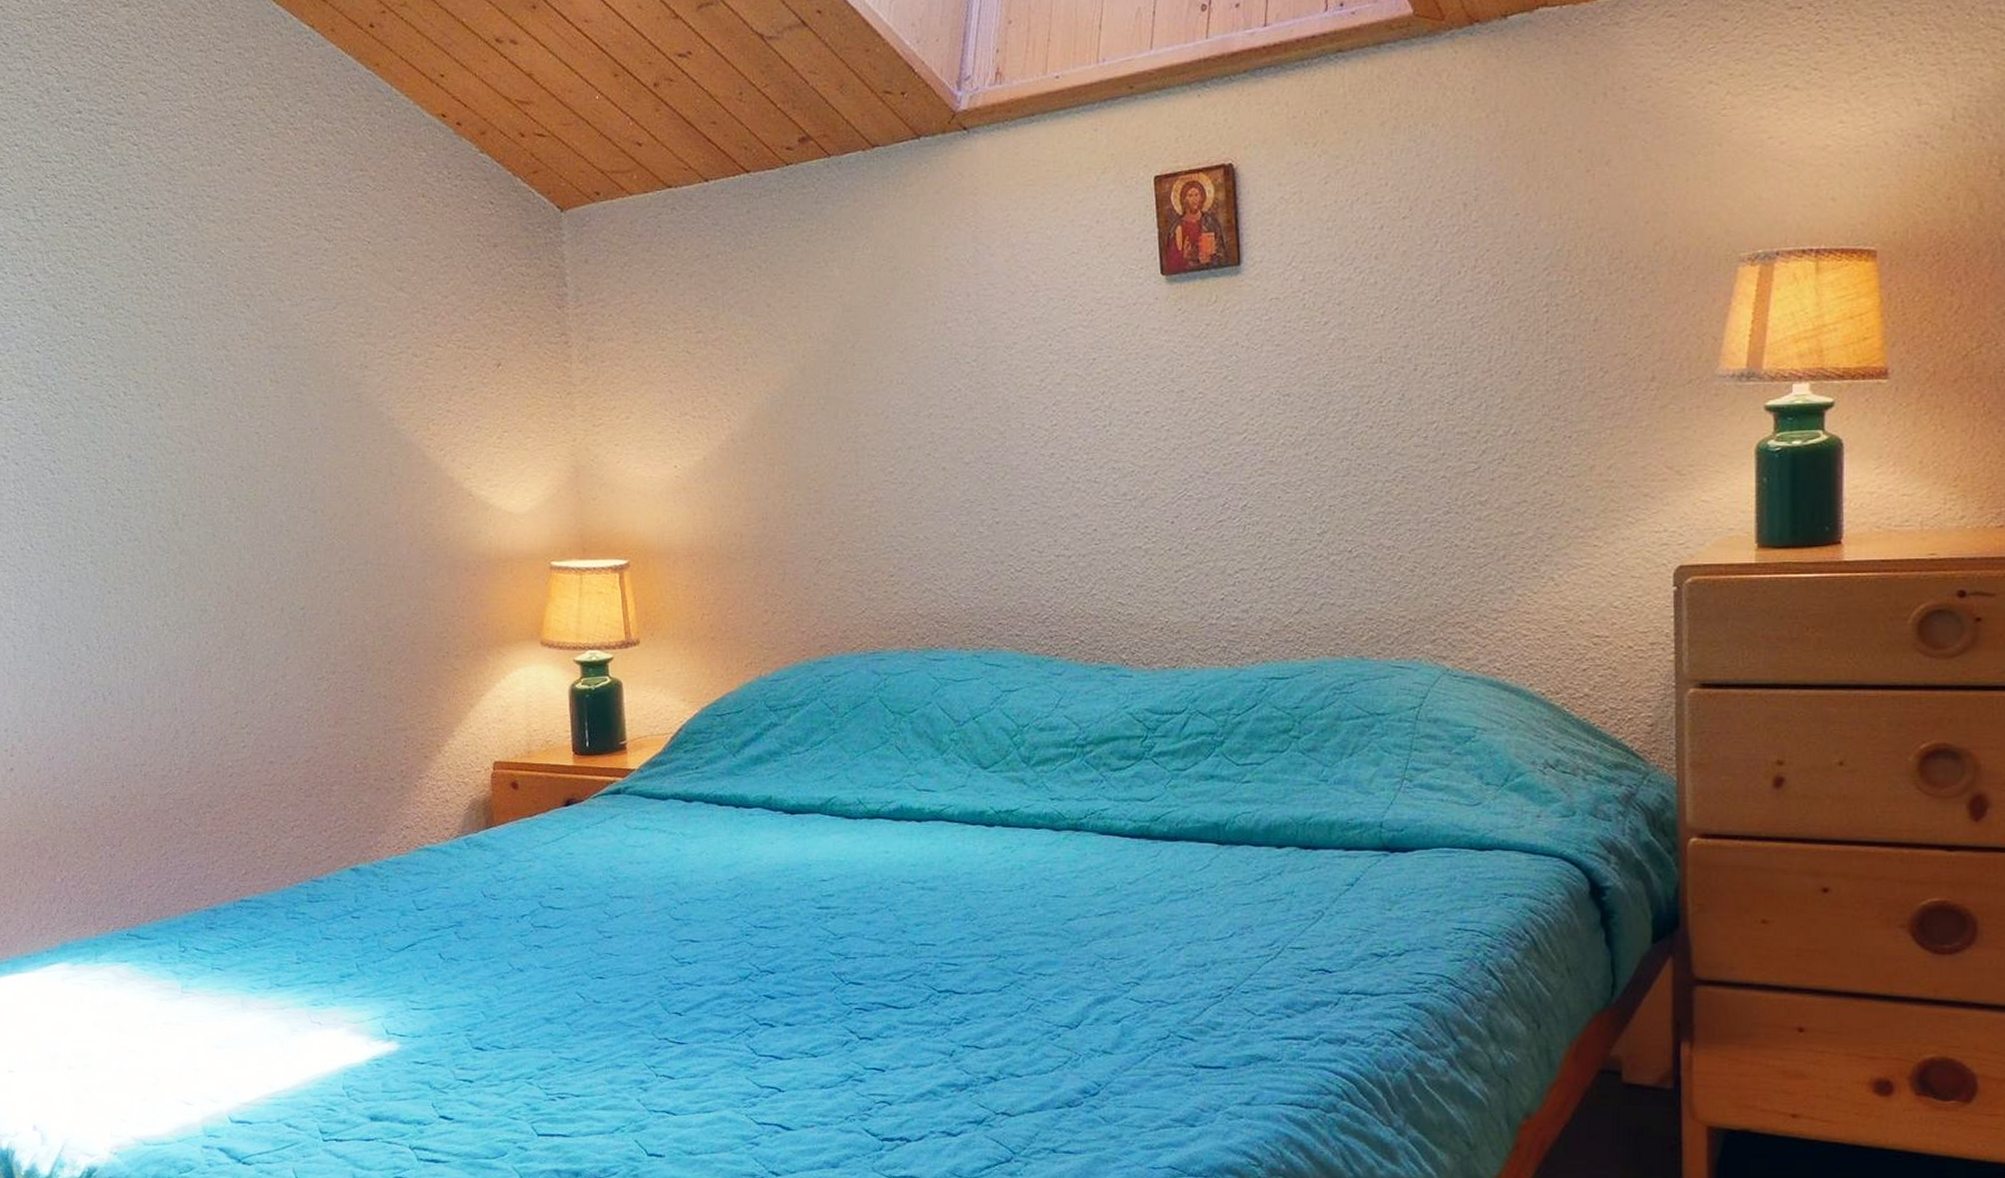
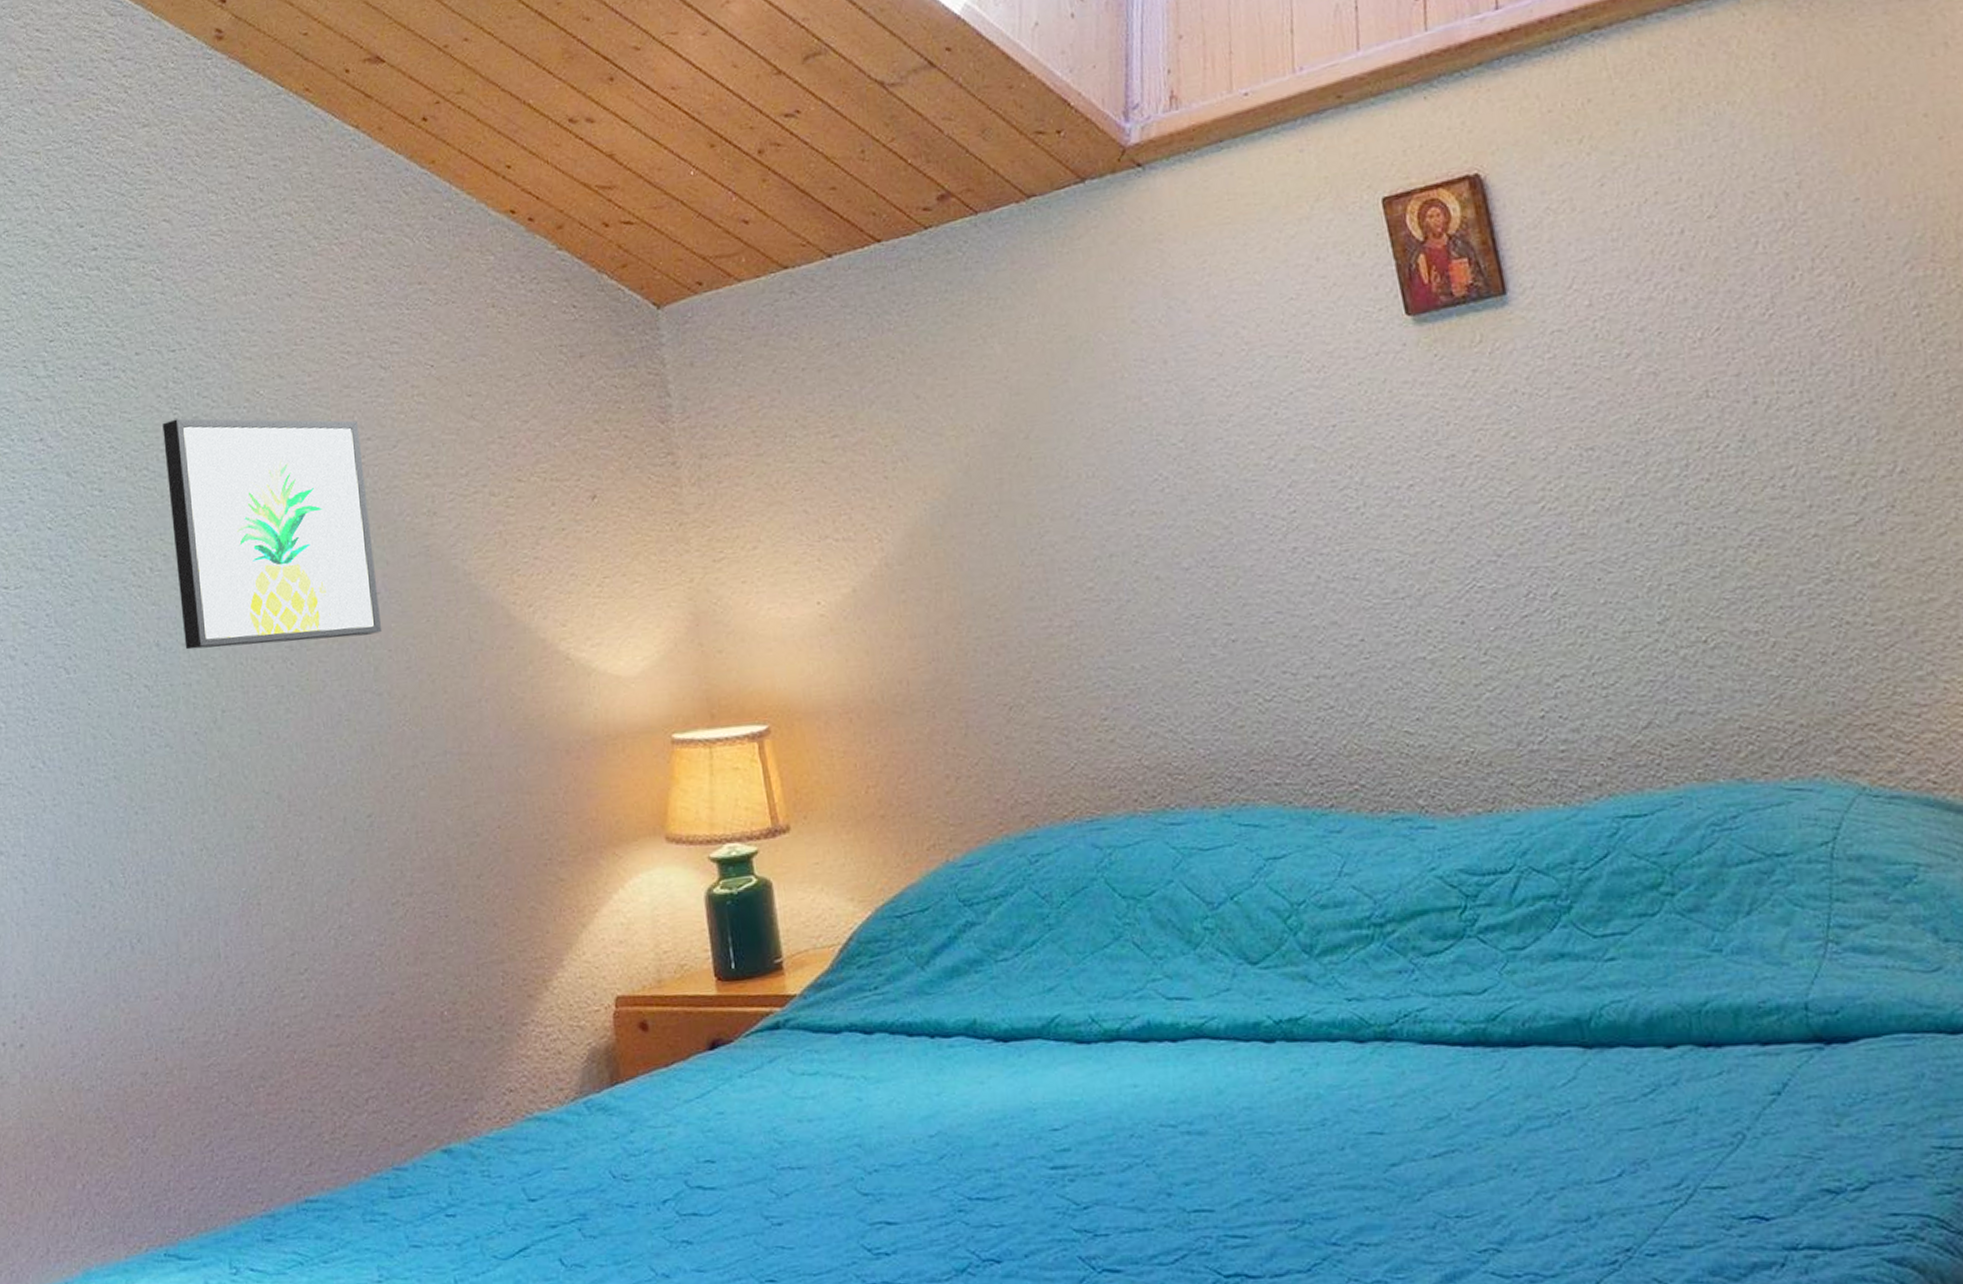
wall art: none [137,267,319,463] -> present [162,418,383,650]

